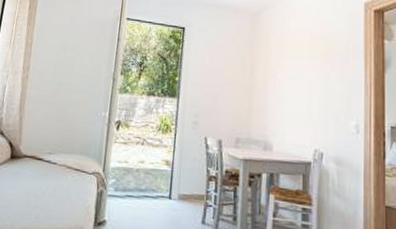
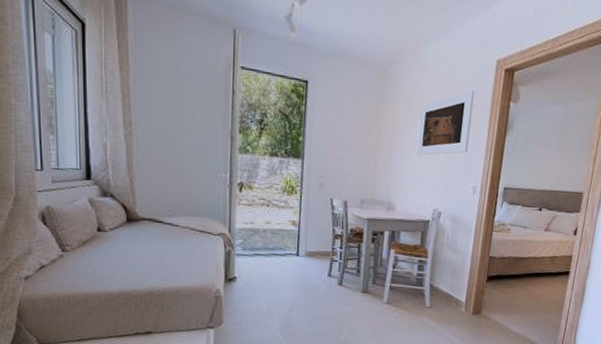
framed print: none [291,30,346,93] -> present [416,90,475,155]

